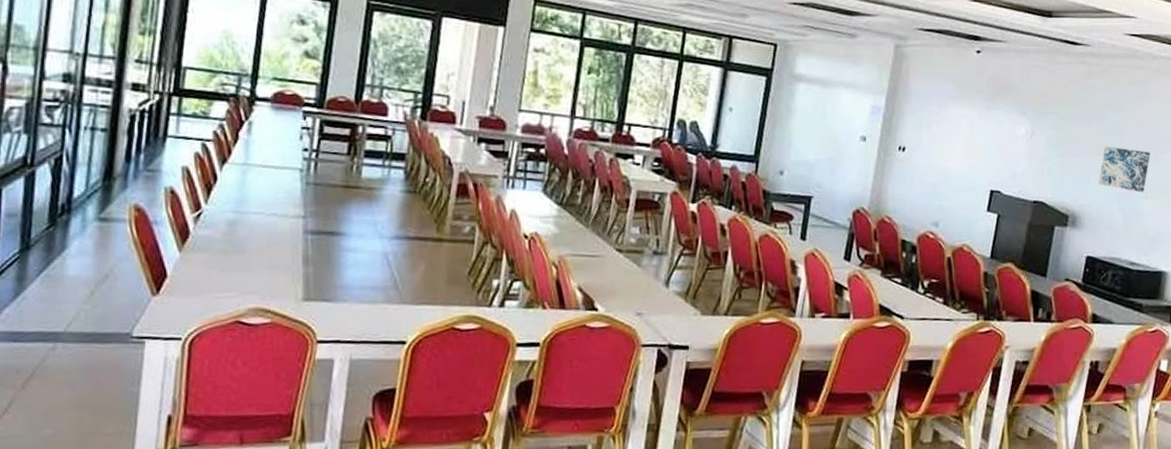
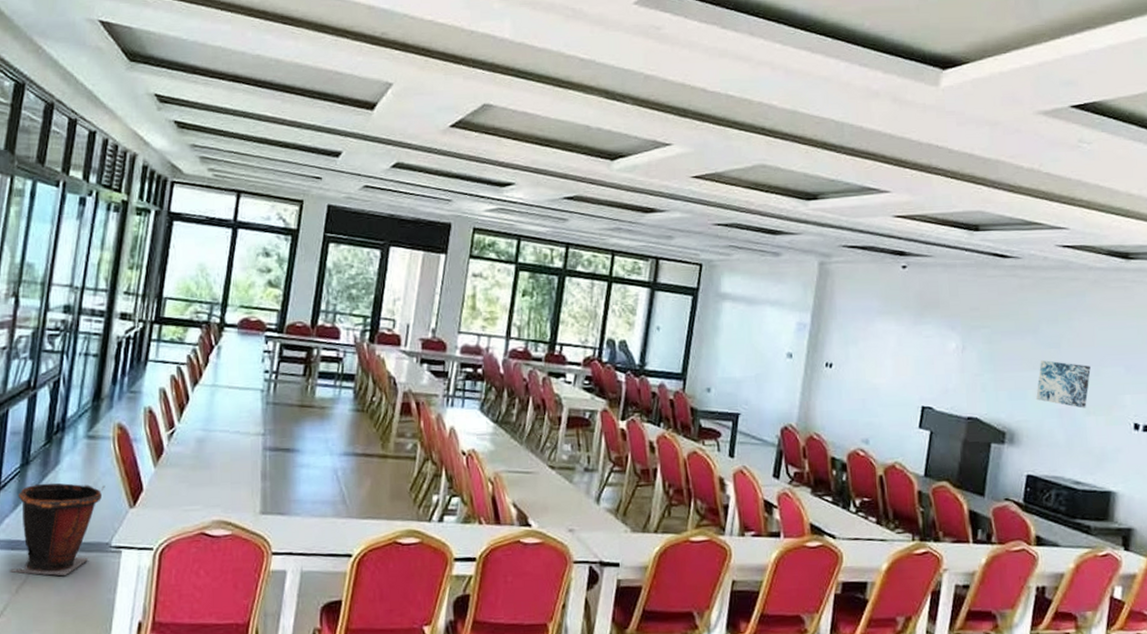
waste bin: none [13,269,123,369] -> present [10,483,105,576]

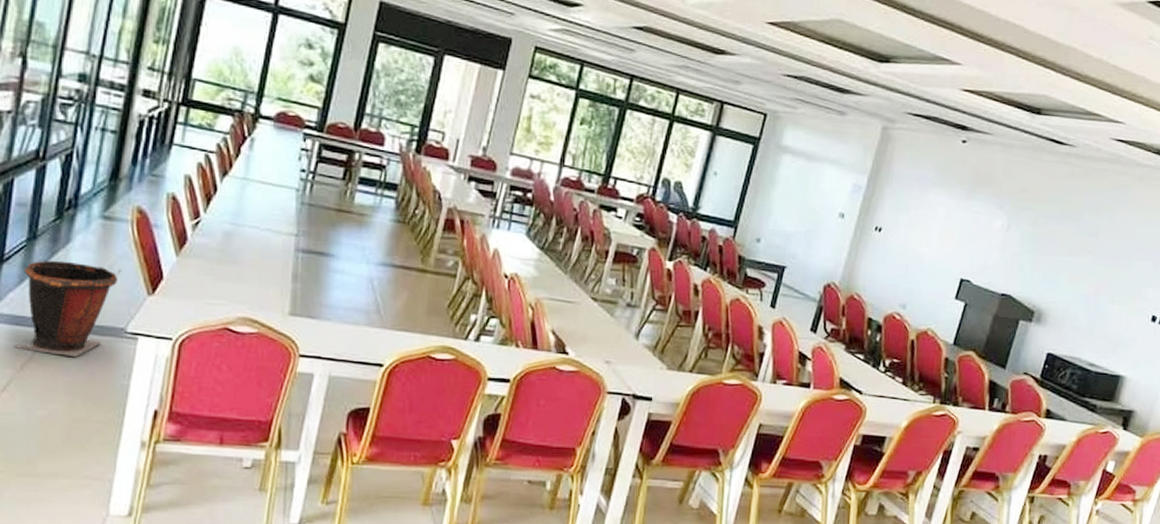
wall art: present [1036,360,1091,409] -> none [1068,248,1122,297]

